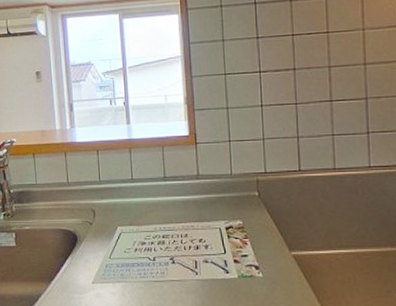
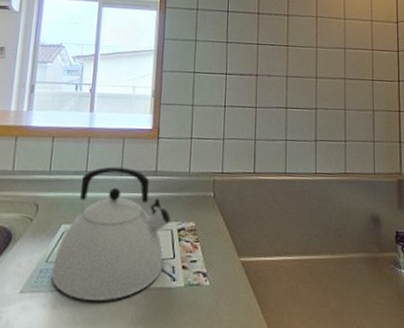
kettle: none [115,173,217,290] -> present [50,166,170,301]

